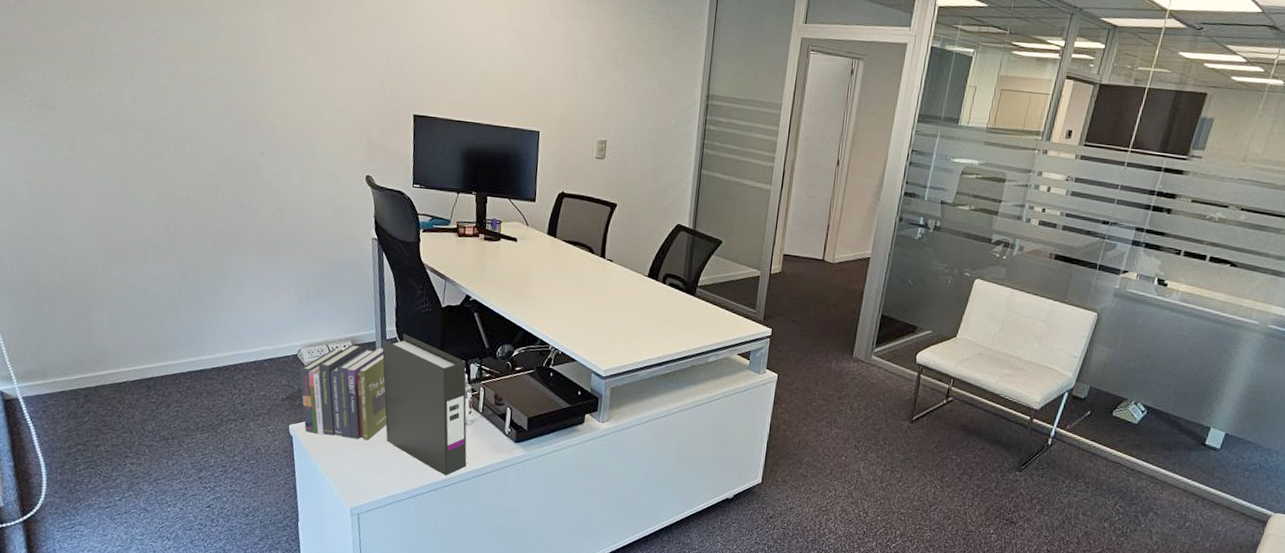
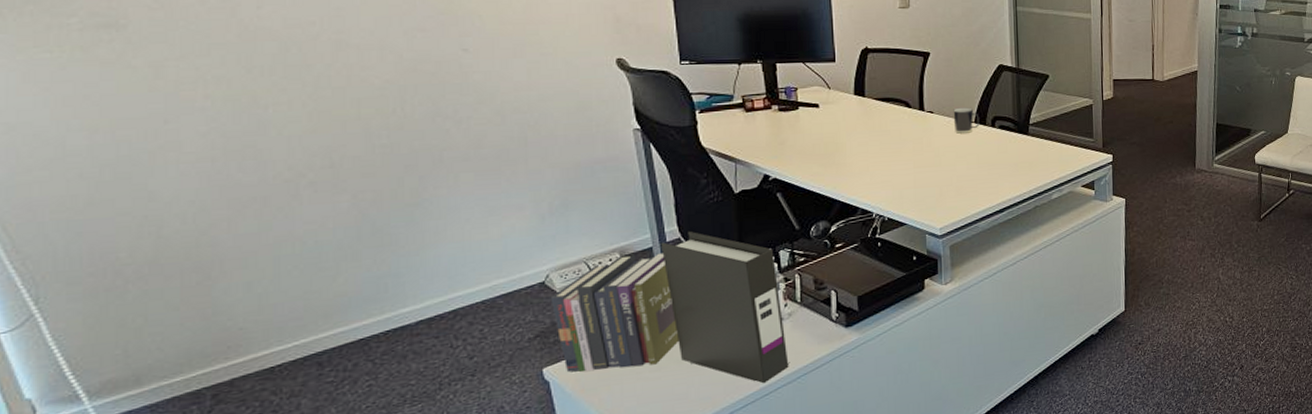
mug: none [629,260,653,286] -> present [953,107,980,134]

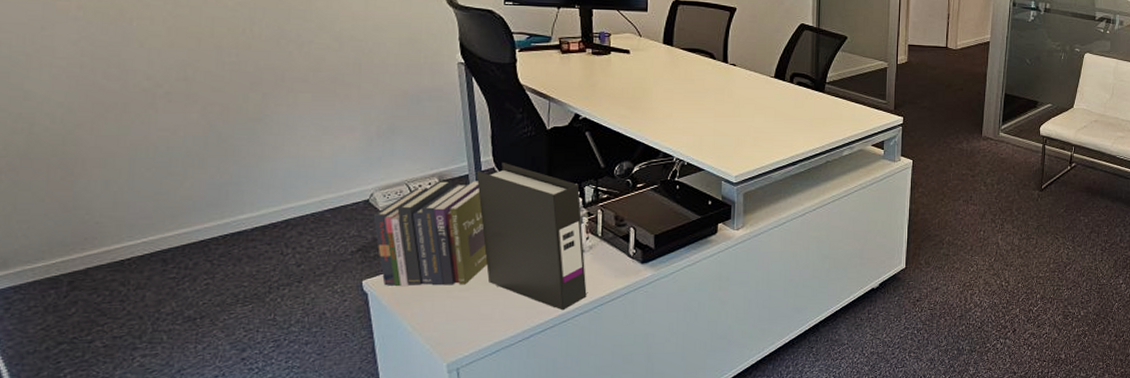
mug: present [953,107,980,134] -> none [754,62,779,87]

